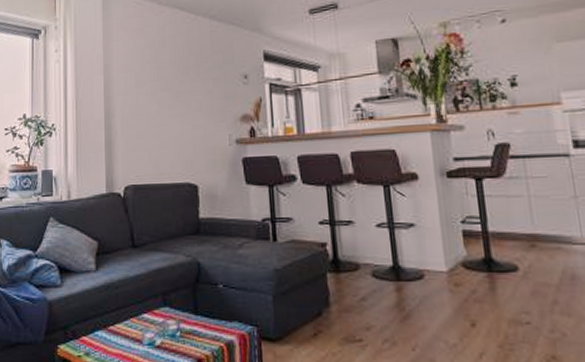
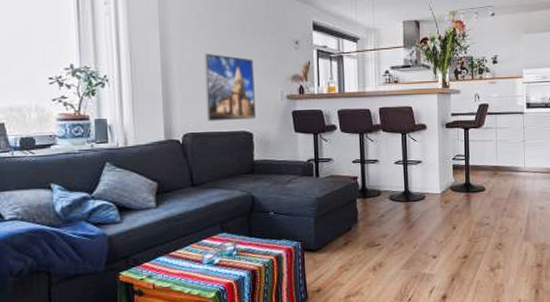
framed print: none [146,95,201,172] -> present [204,53,256,122]

